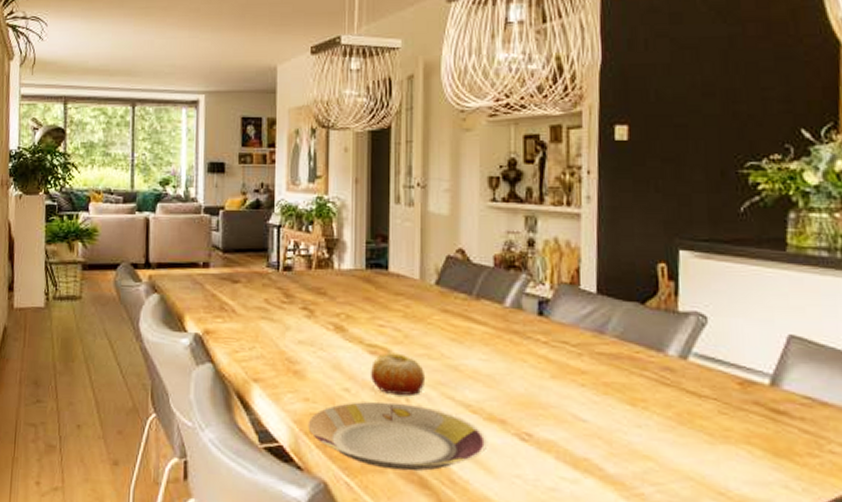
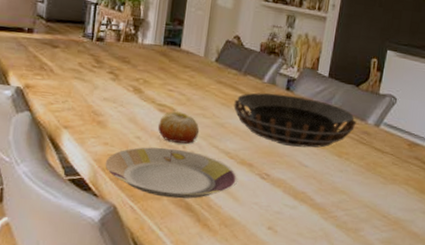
decorative bowl: none [468,320,650,394] -> present [233,92,357,148]

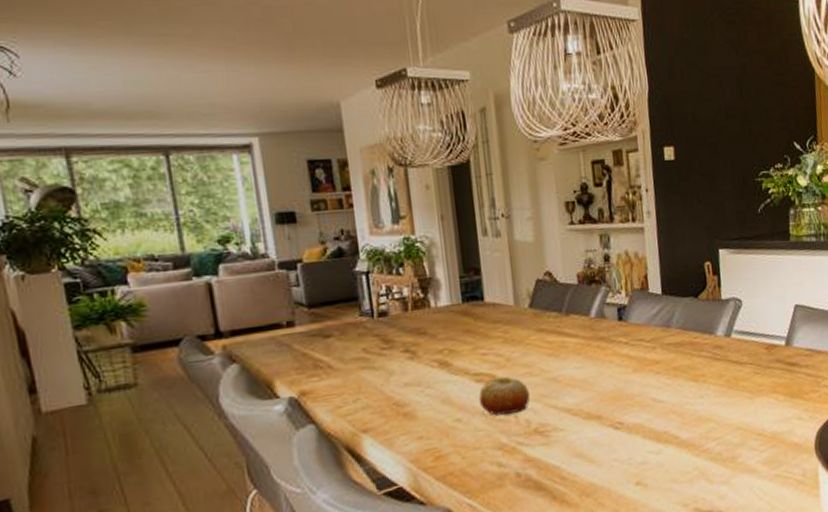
plate: present [105,147,239,199] -> none [424,419,589,484]
decorative bowl: present [233,92,357,148] -> none [562,323,705,385]

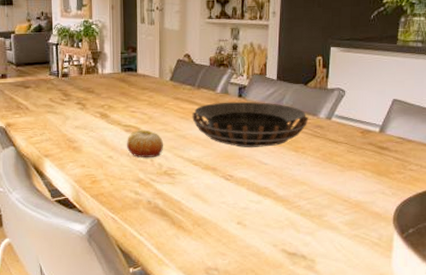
decorative bowl: none [562,323,705,385] -> present [192,101,309,148]

